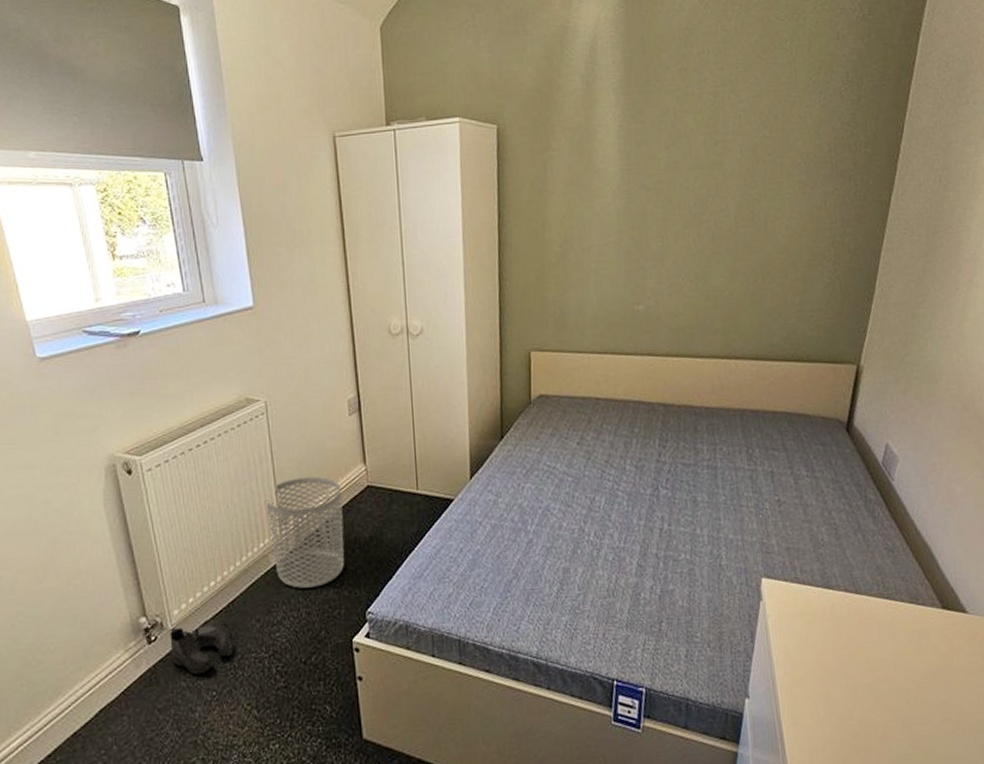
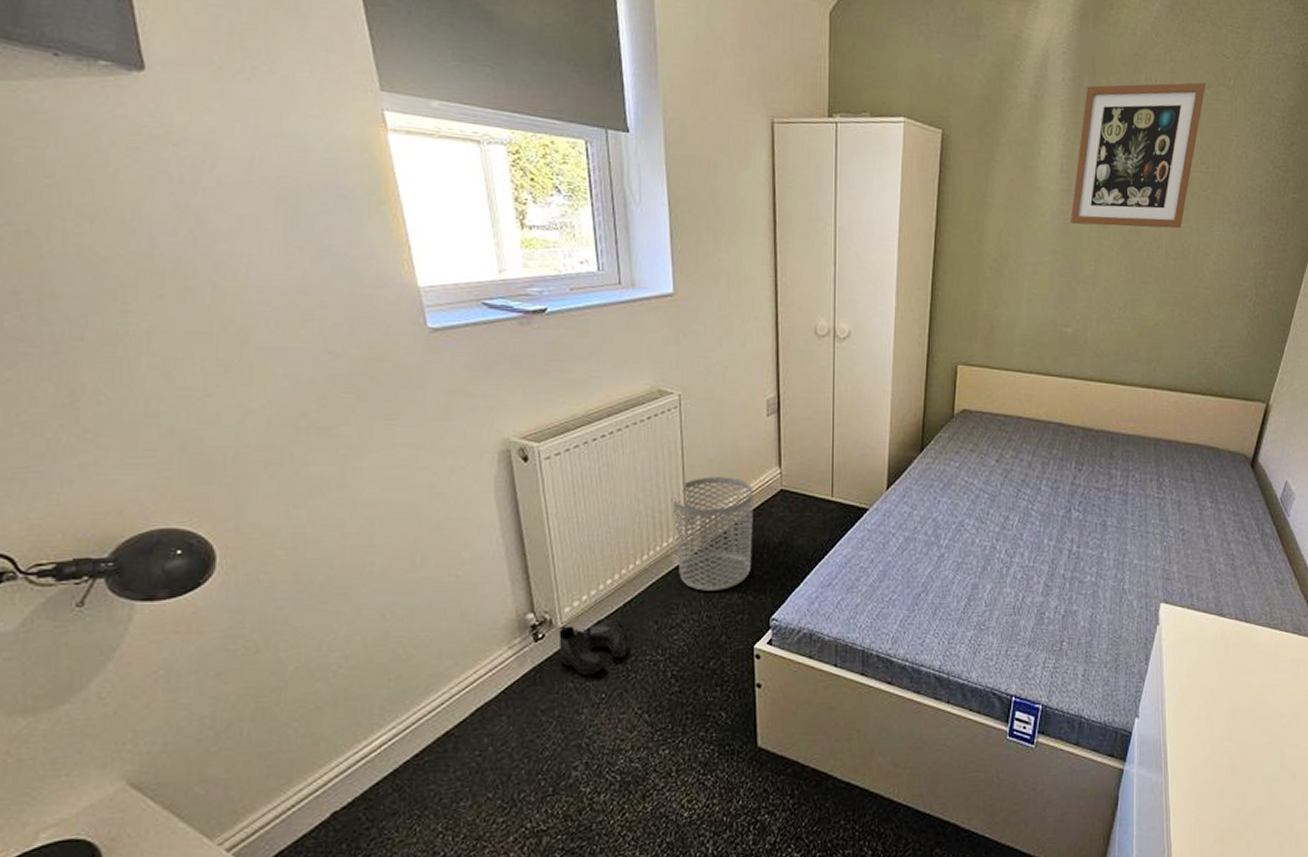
wall art: none [632,47,762,202] -> present [1069,82,1206,229]

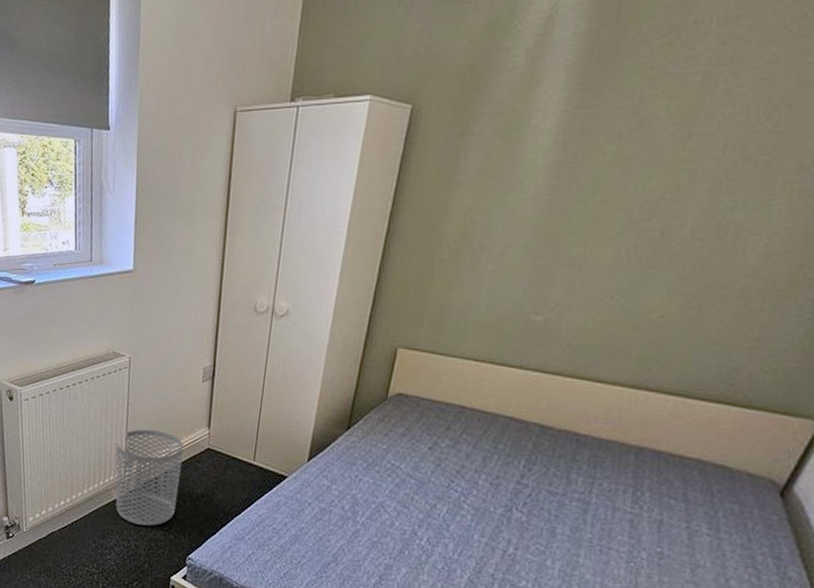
boots: present [558,616,627,676] -> none [22,528,71,573]
wall art: present [1069,82,1206,229] -> none [557,15,793,203]

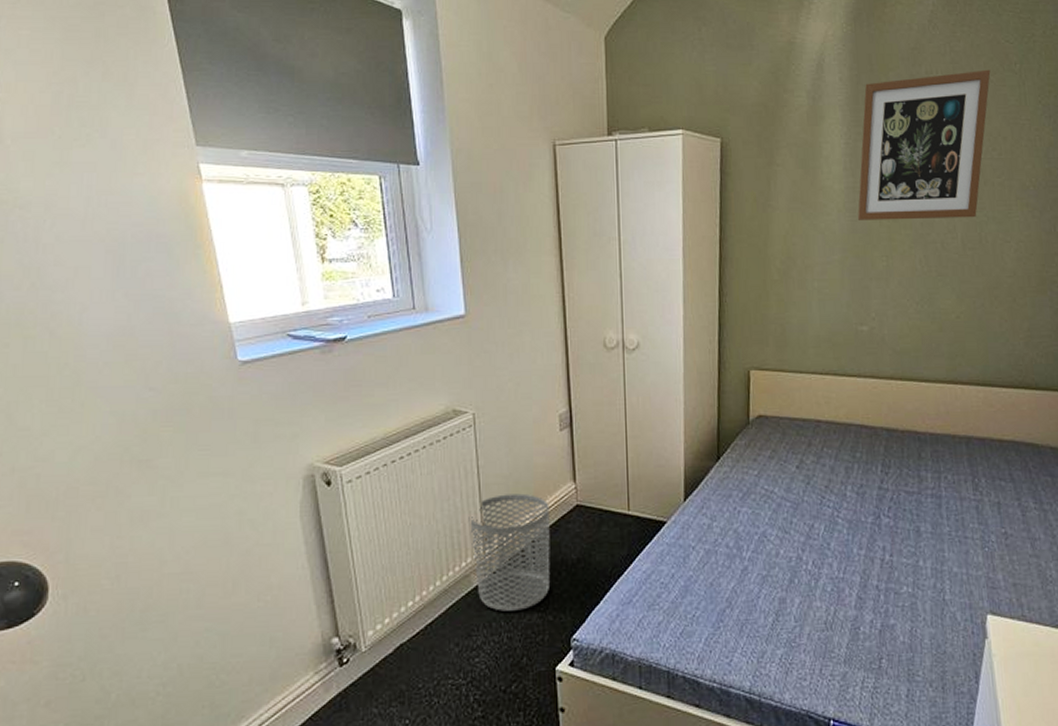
wall art: none [557,15,793,203] -> present [857,69,991,220]

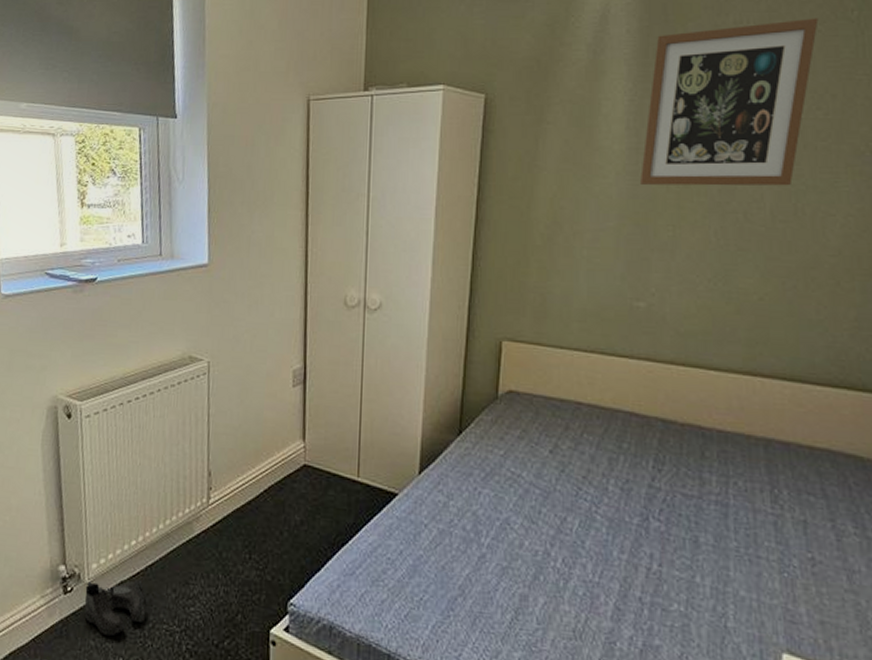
boots: none [363,639,430,701] -> present [84,579,146,637]
waste bin: present [468,493,551,611] -> none [195,445,276,566]

